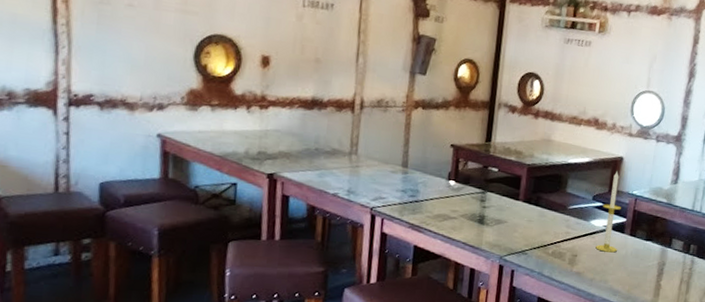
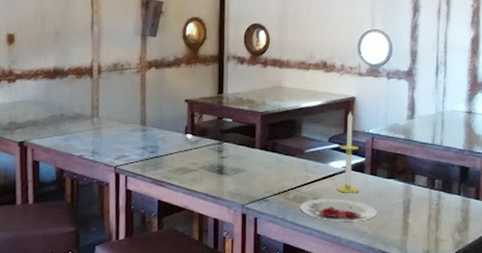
plate: none [557,255,633,280] -> present [300,199,377,221]

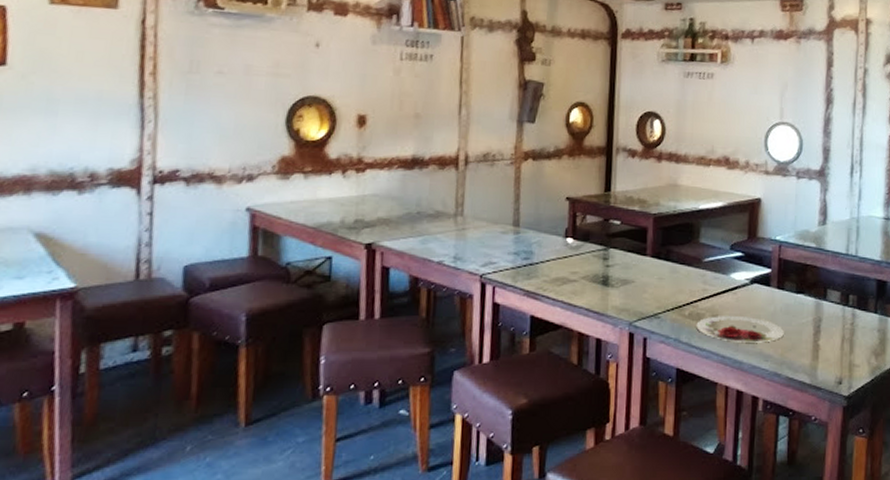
candle: present [337,111,359,193] -> none [739,215,764,310]

